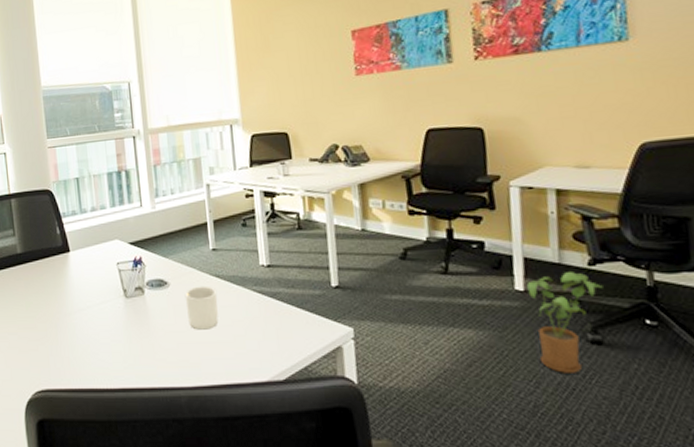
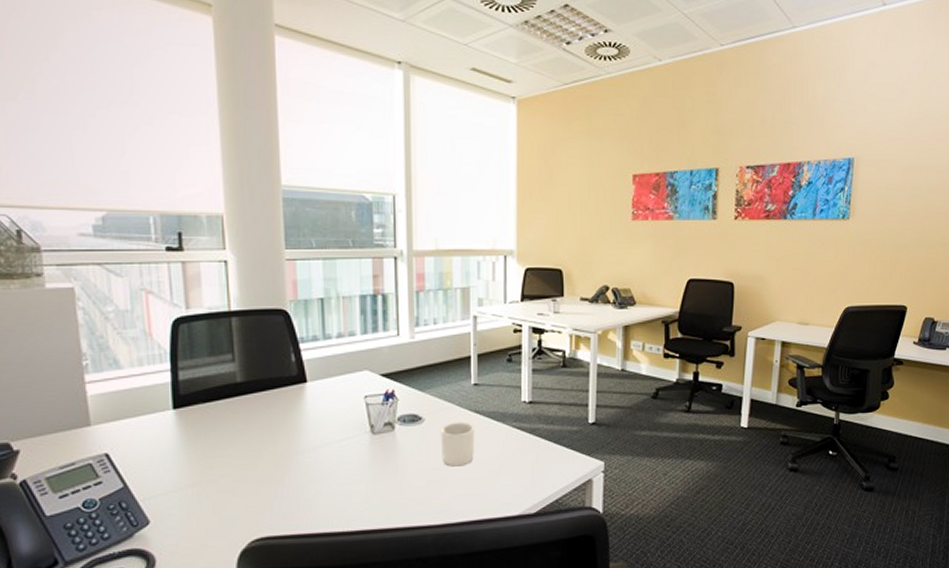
house plant: present [527,272,603,373] -> none [750,412,804,496]

